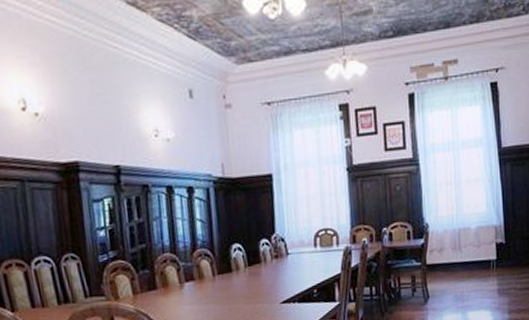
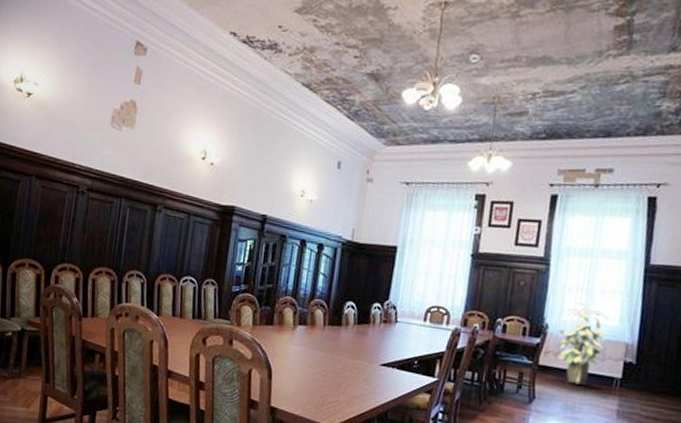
indoor plant: none [436,196,477,275] -> present [556,302,608,385]

